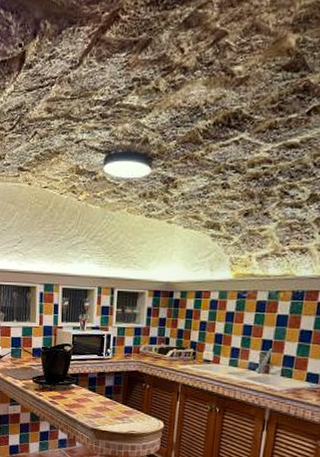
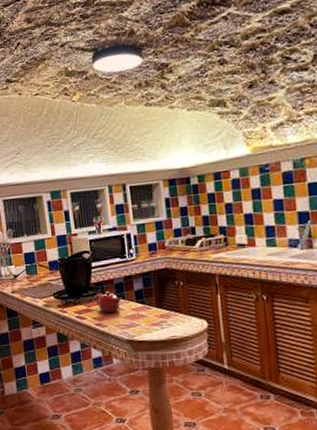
teapot: none [70,383,93,402] -> present [95,291,122,313]

